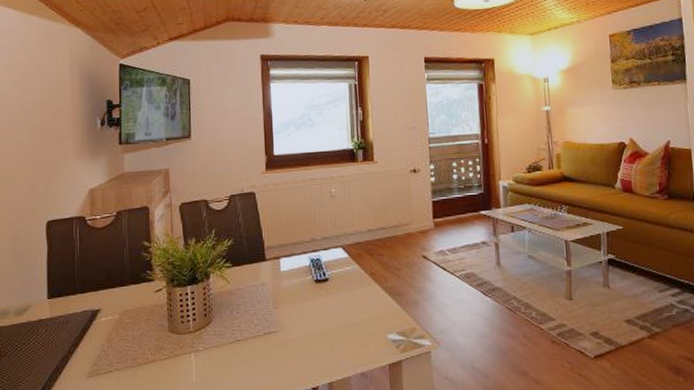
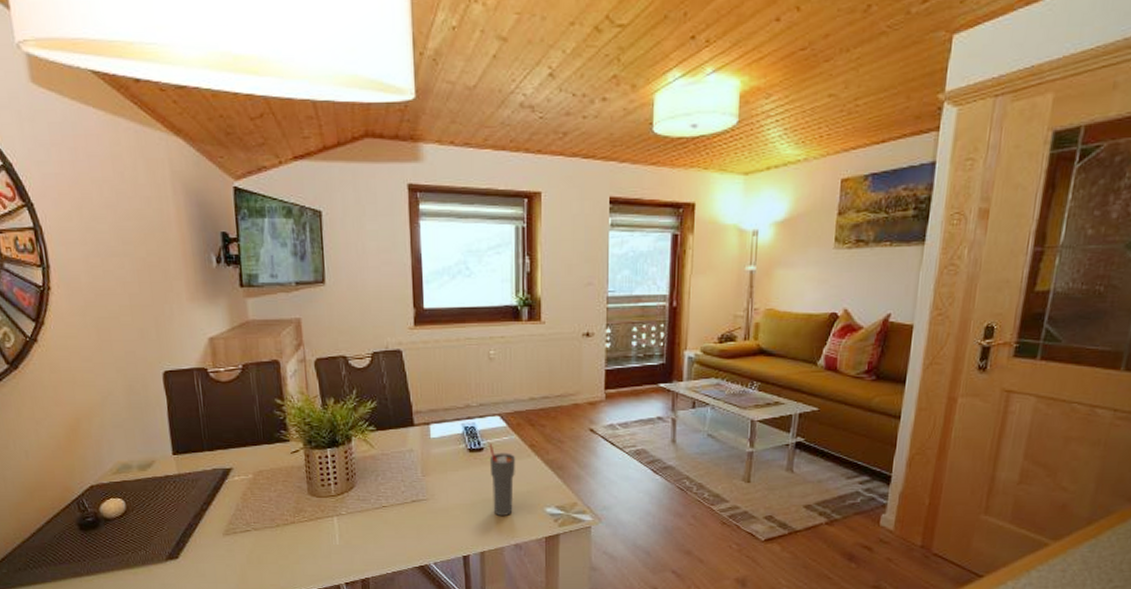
cup: none [333,273,358,344] -> present [489,443,516,516]

